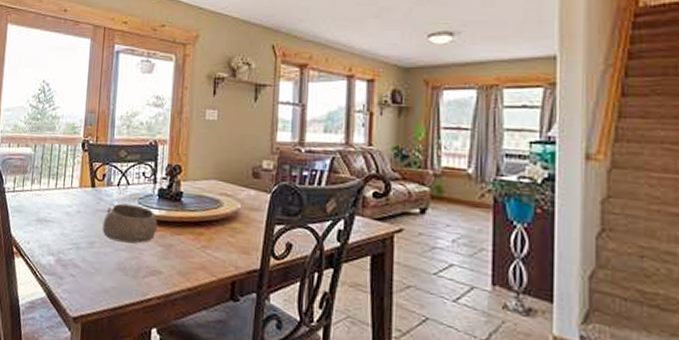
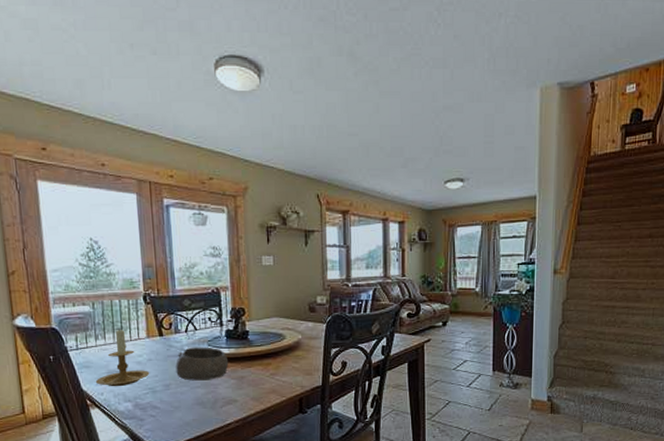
candle holder: none [24,173,77,238] -> present [95,327,150,387]

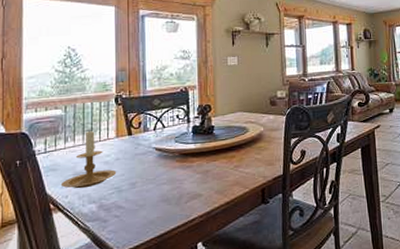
bowl: present [175,347,229,381] -> none [143,143,195,178]

